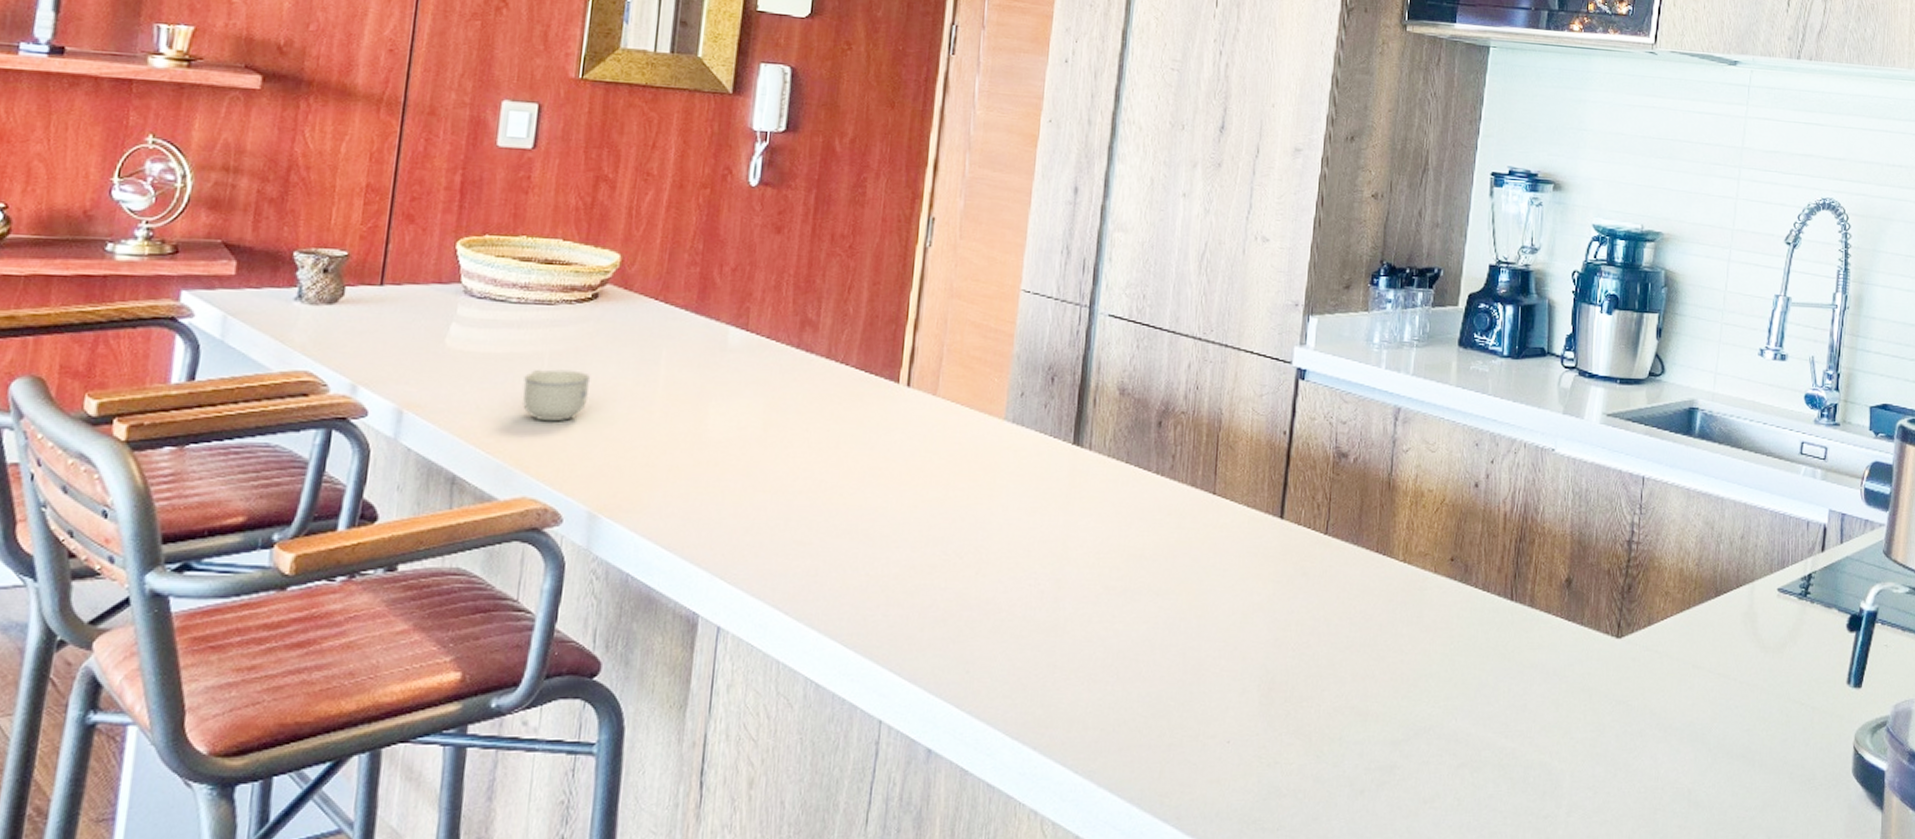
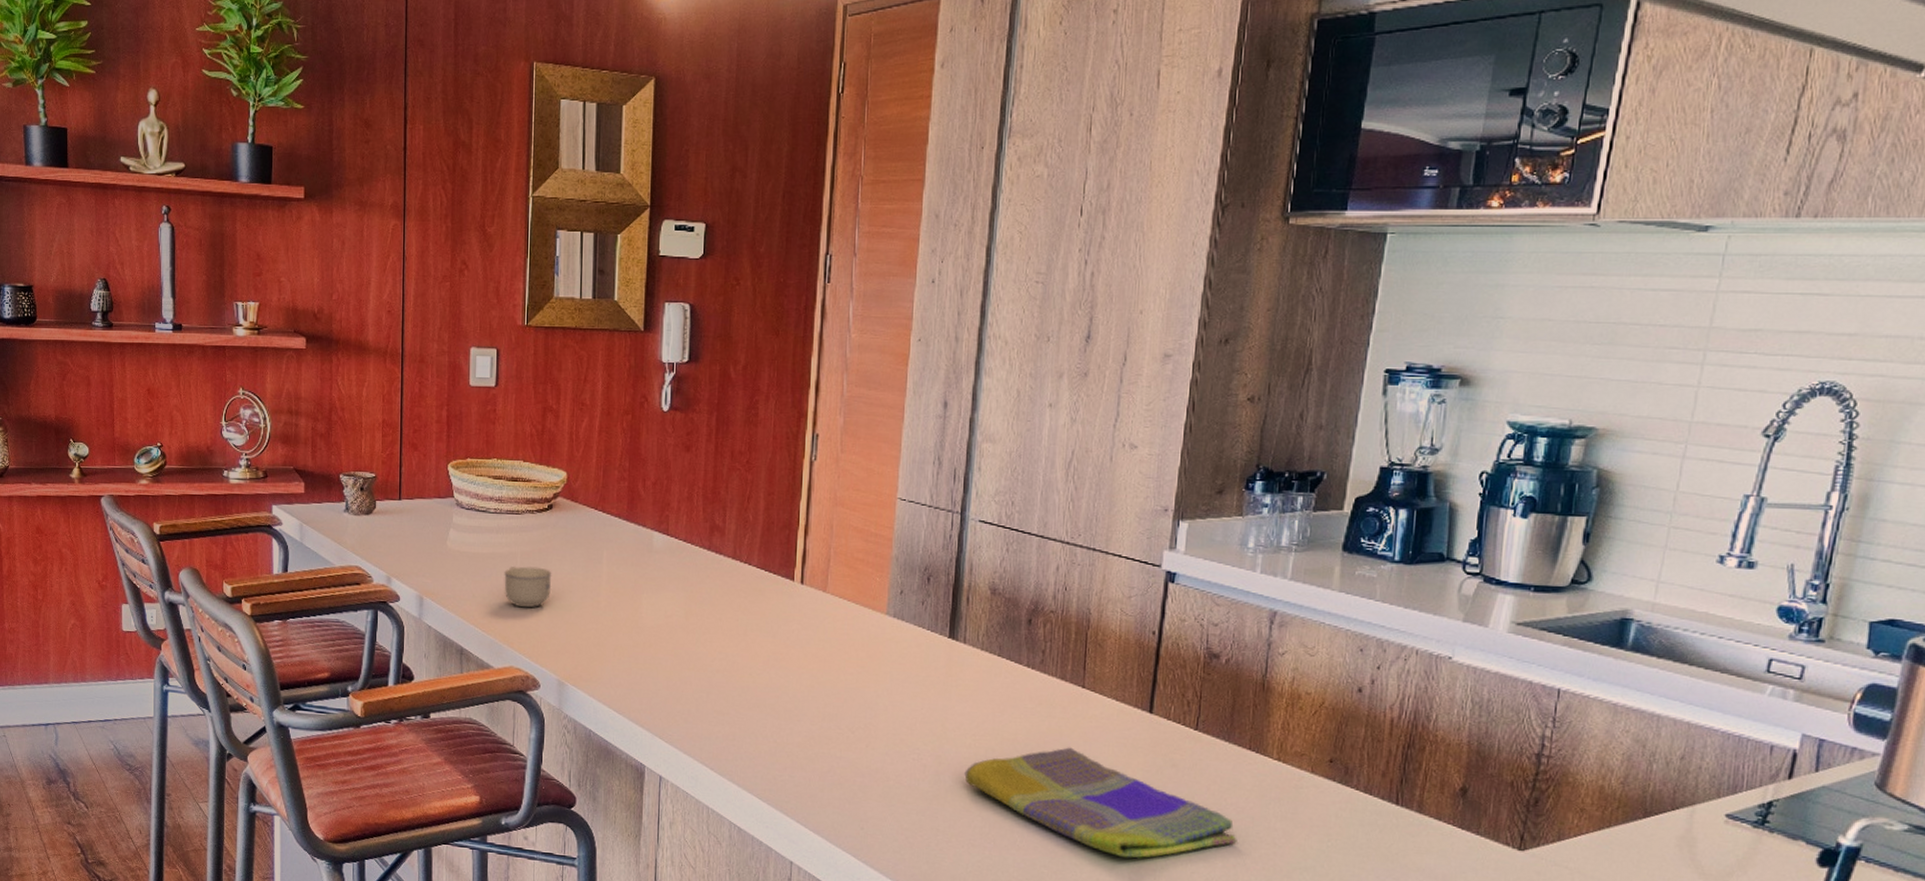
dish towel: none [1086,561,1366,680] -> present [964,747,1237,859]

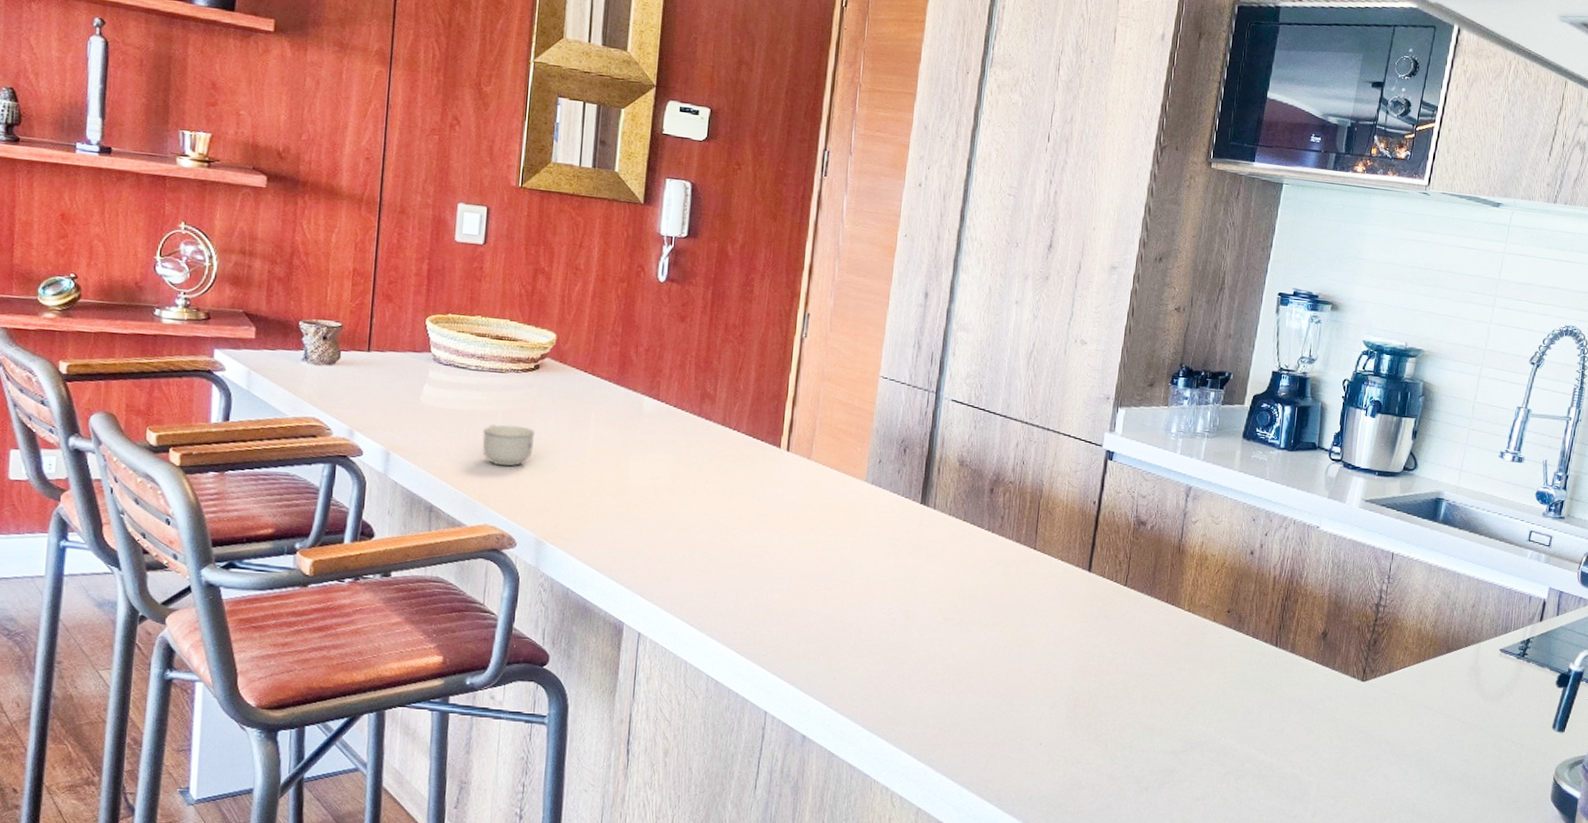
dish towel: present [964,747,1237,859] -> none [929,601,1155,698]

